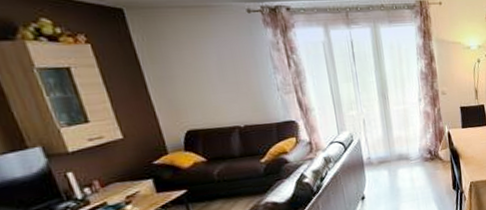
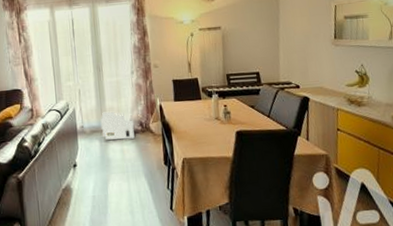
architectural model: none [388,140,424,170] -> present [100,111,135,140]

